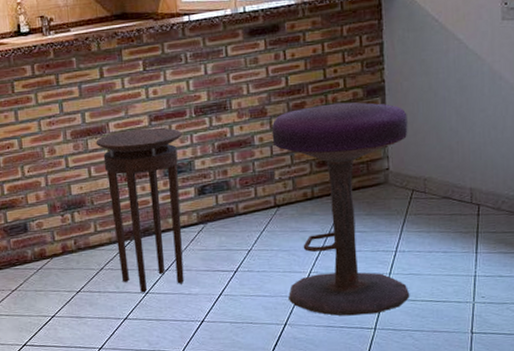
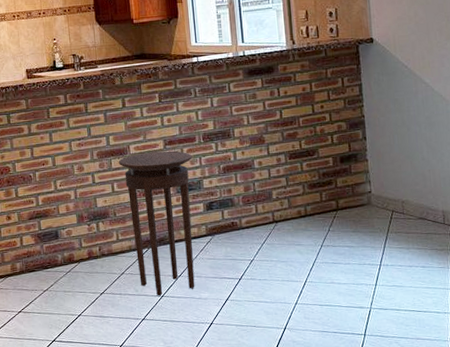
stool: present [271,102,410,316] -> none [269,133,395,322]

